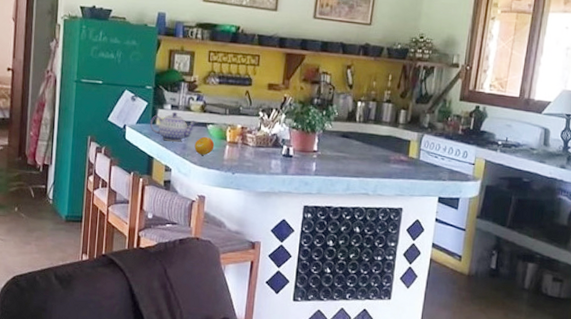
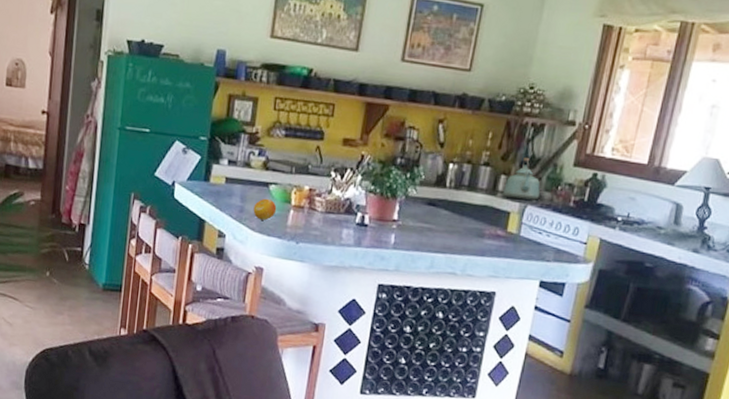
teapot: present [150,111,197,142] -> none [202,167,258,204]
kettle: none [403,95,434,131] -> present [503,158,540,201]

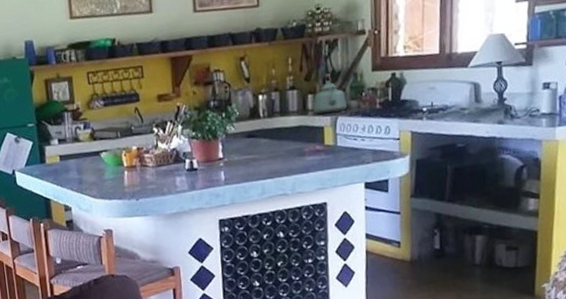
fruit: present [253,198,277,221] -> none [90,165,112,187]

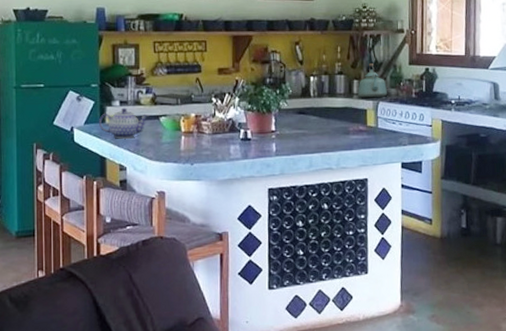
teapot: none [39,145,89,179] -> present [99,107,149,139]

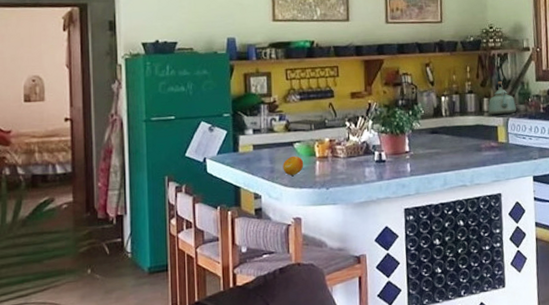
teapot: present [99,107,149,139] -> none [232,135,283,168]
fruit: none [148,129,169,149] -> present [283,155,304,176]

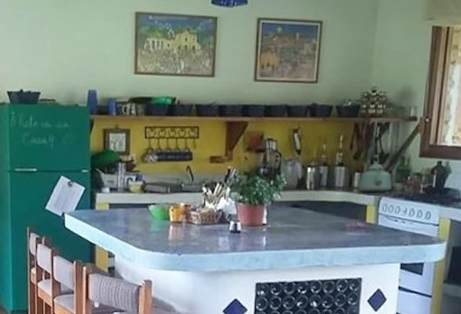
fruit: present [283,155,304,176] -> none [137,218,158,238]

